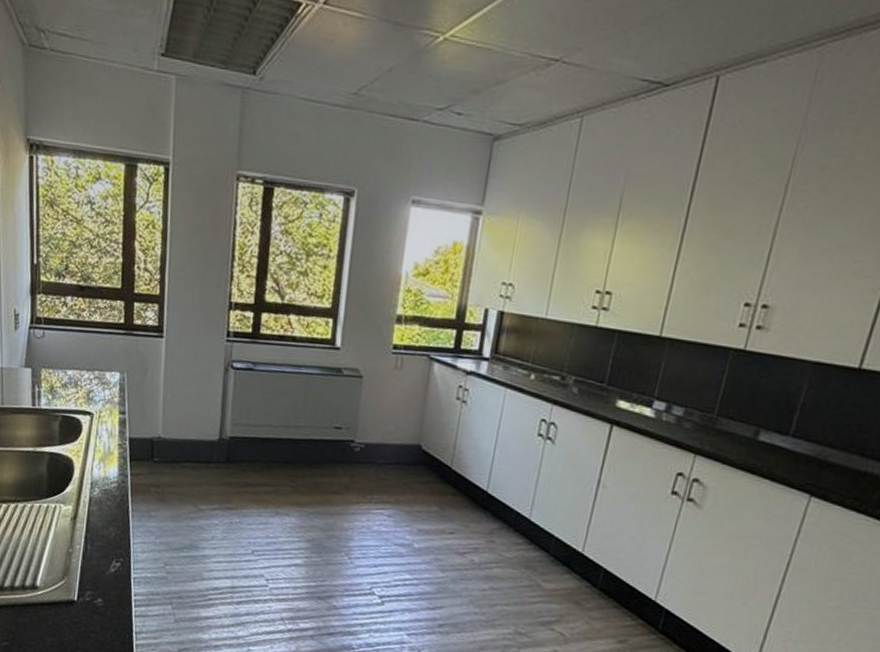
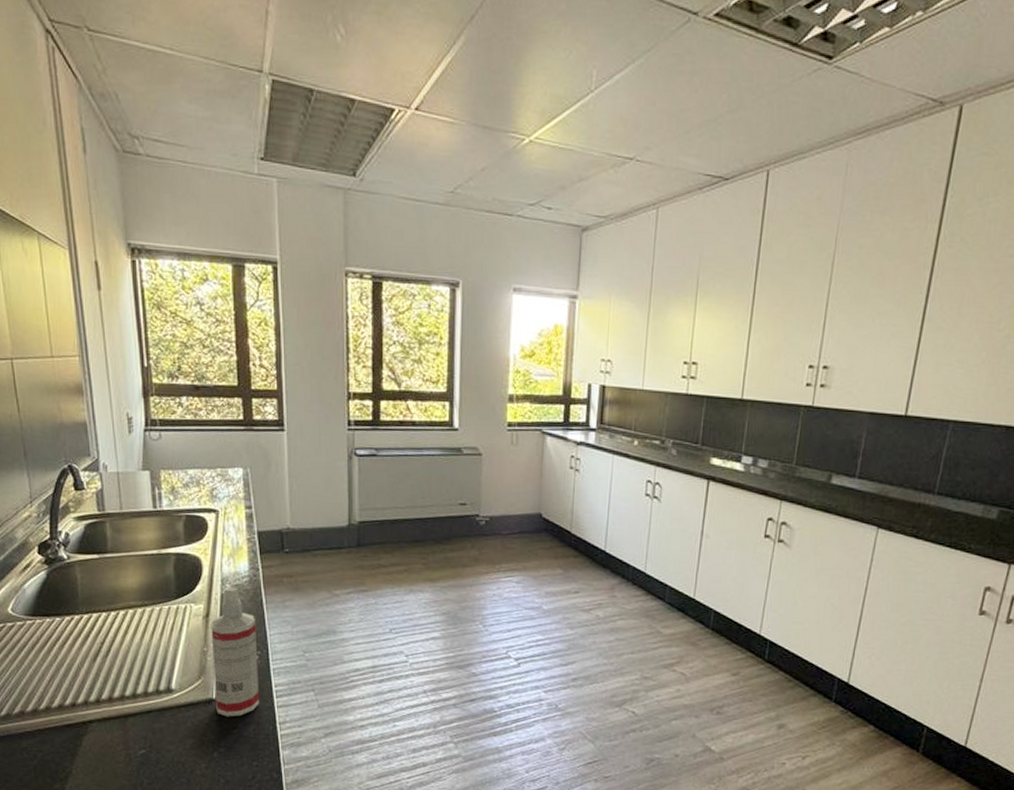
spray bottle: none [76,490,121,621] -> present [211,586,260,717]

